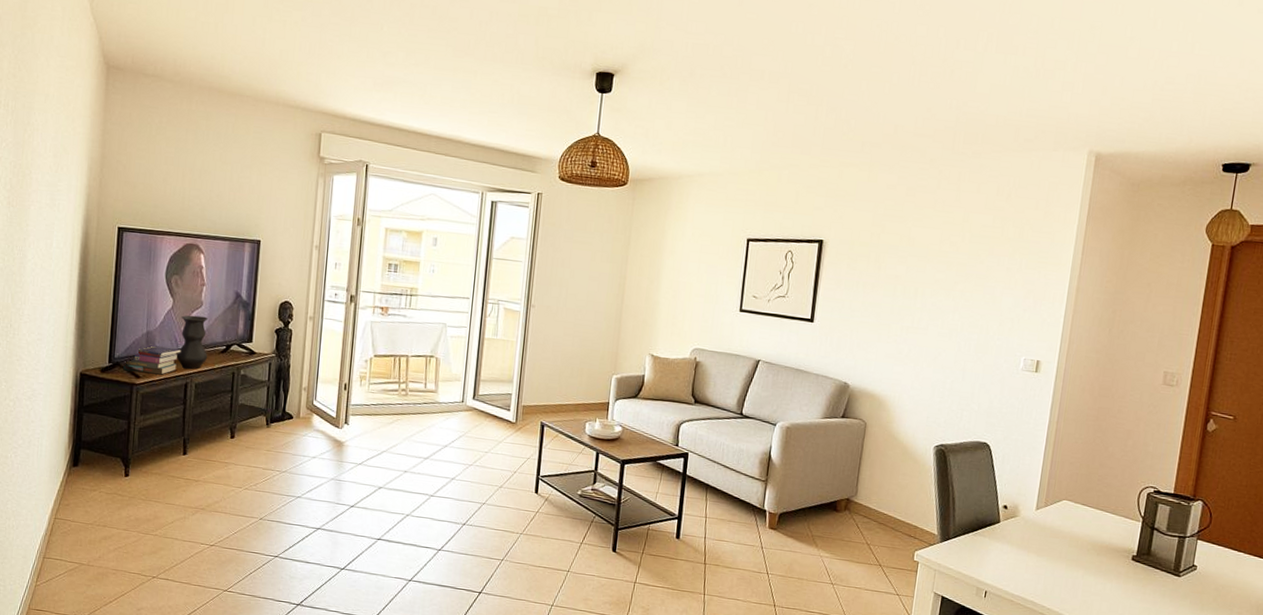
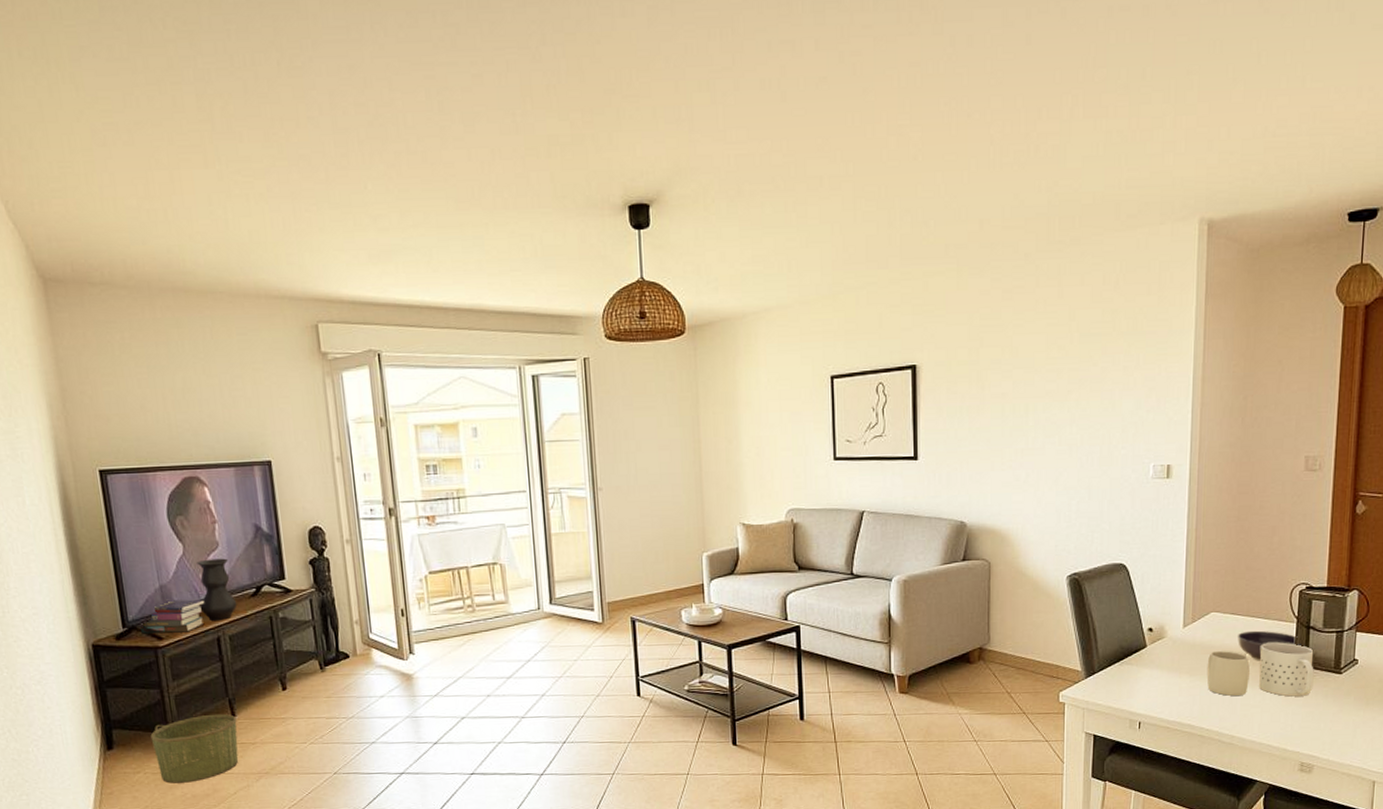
basket: none [111,449,187,507] -> present [150,713,239,784]
mug: none [1052,536,1095,582] -> present [1206,651,1250,697]
bowl: none [1085,522,1145,553] -> present [1238,630,1301,661]
mug: none [1101,536,1156,592] -> present [1259,642,1314,697]

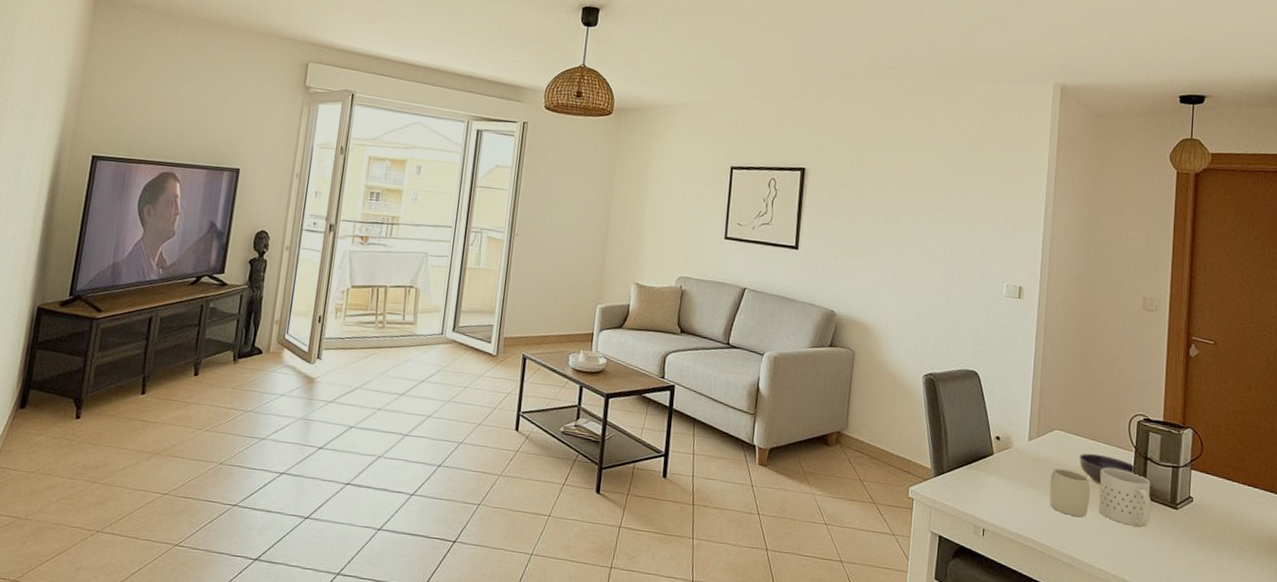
books: present [141,599,205,634] -> none [84,276,148,309]
basket: present [150,713,239,784] -> none [60,388,146,452]
vase: present [197,558,238,620] -> none [142,245,180,302]

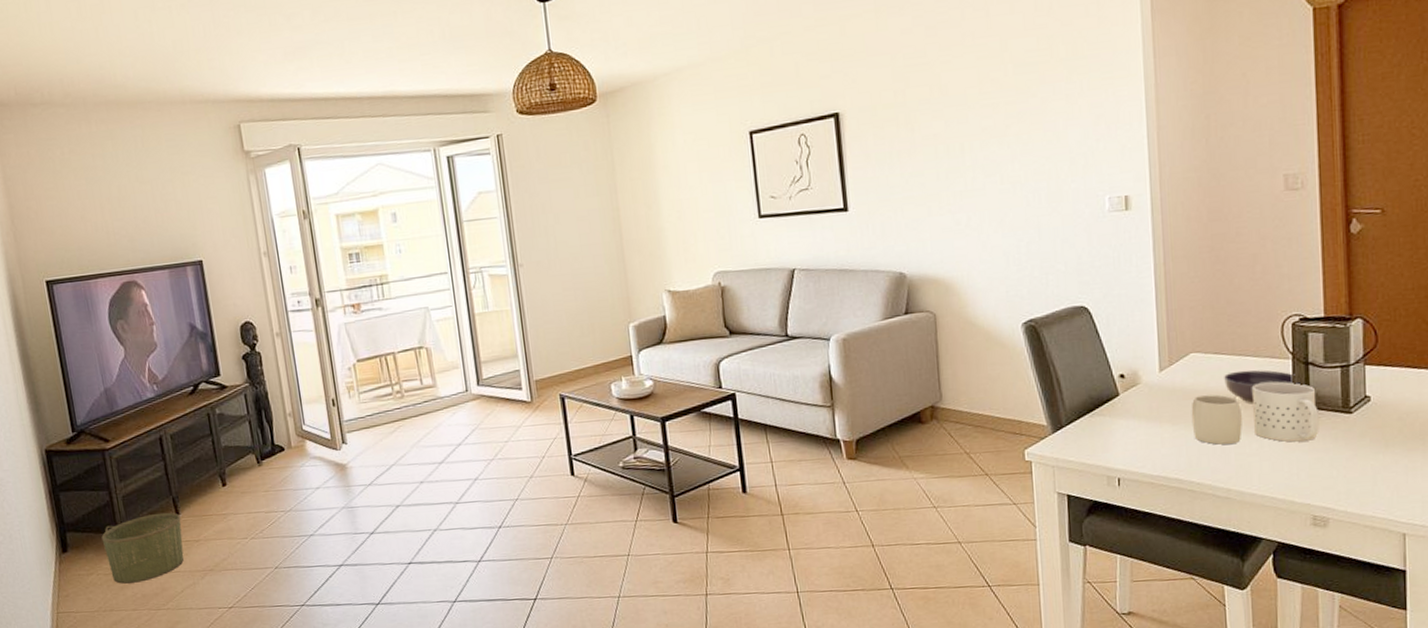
basket: none [60,388,146,452] -> present [101,512,184,584]

